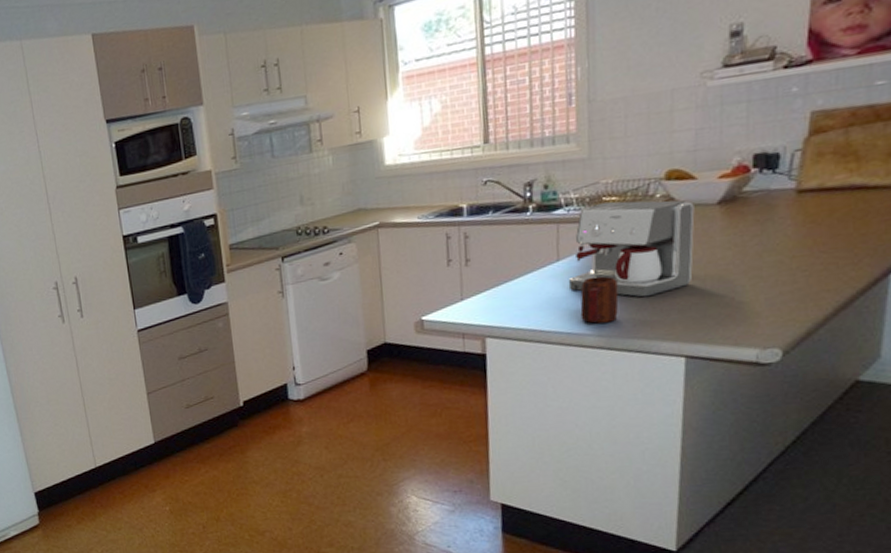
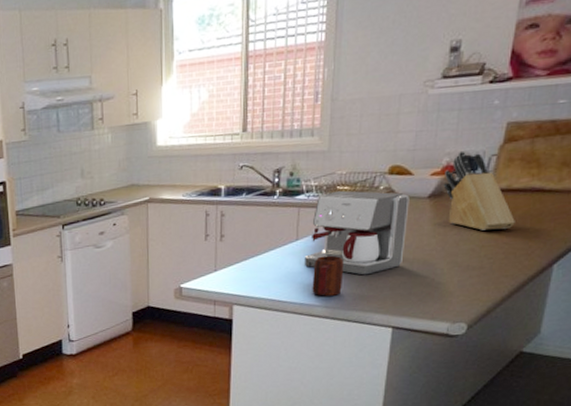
knife block: none [735,147,833,239] -> present [443,150,515,231]

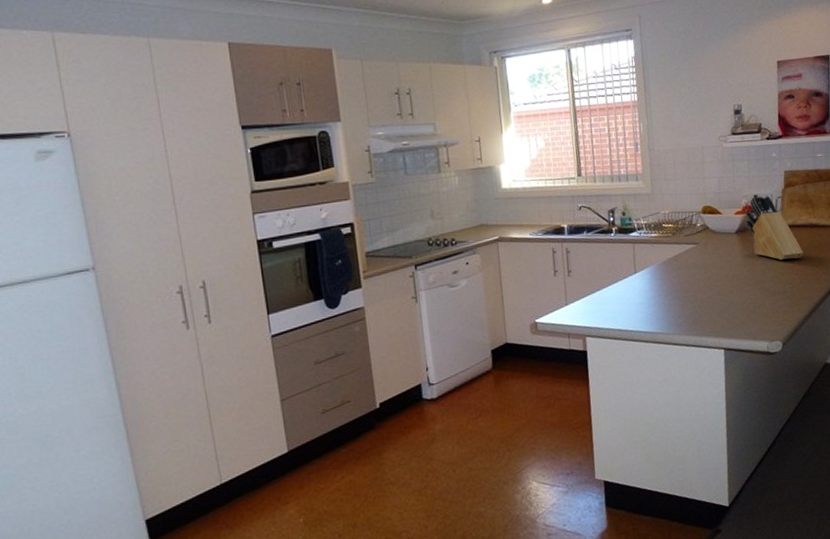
coffee maker: present [304,190,410,275] -> none [643,228,724,303]
mug: present [312,255,344,296] -> none [652,286,678,324]

